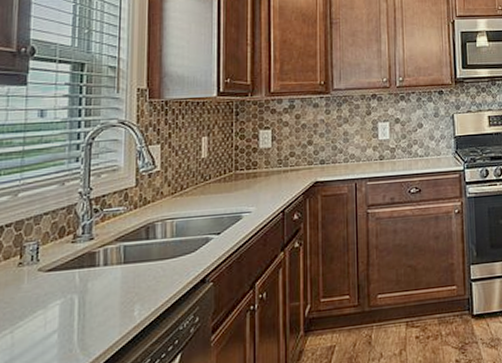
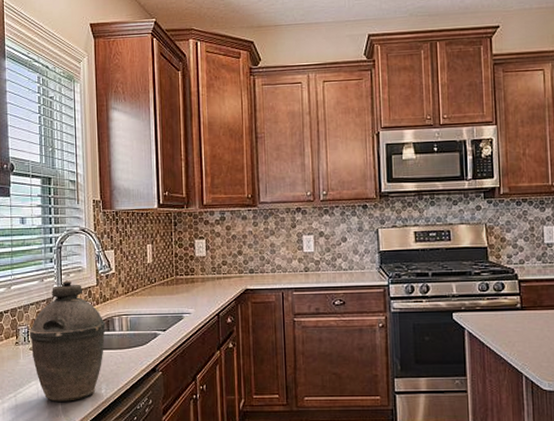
kettle: none [40,182,145,334] -> present [30,280,106,402]

